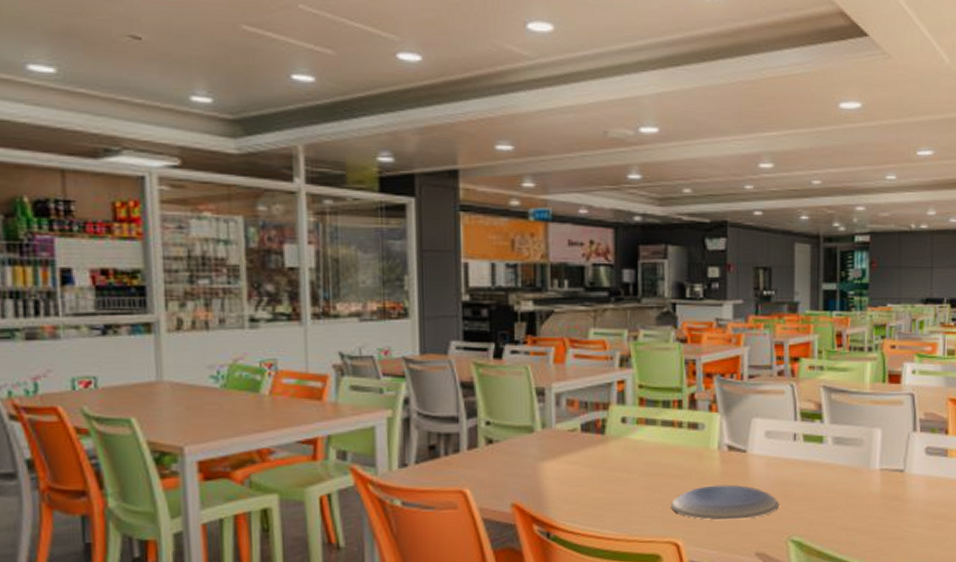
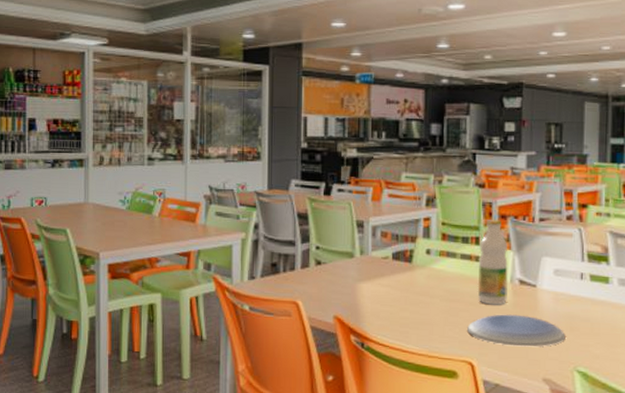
bottle: none [681,379,715,476] -> present [477,220,508,305]

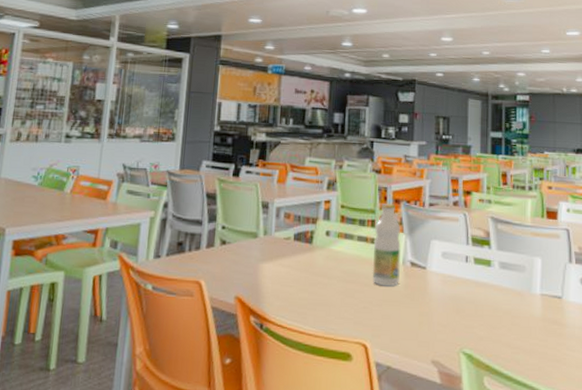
plate: present [467,314,566,347] -> none [362,295,452,329]

